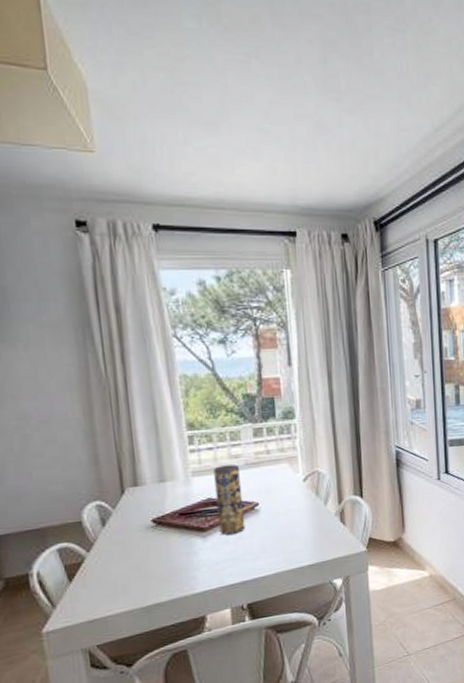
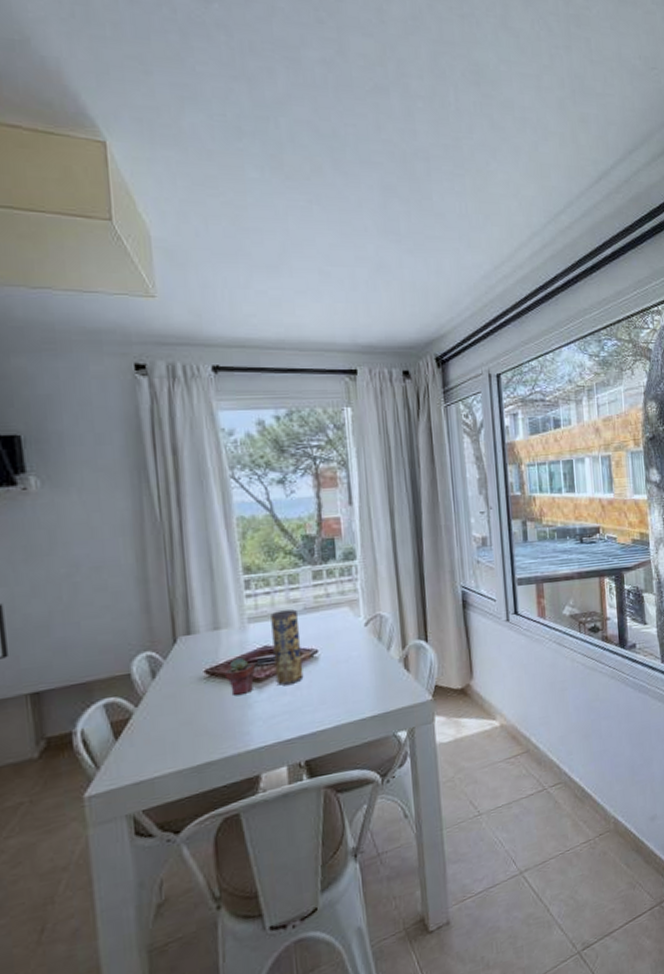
potted succulent: none [170,508,200,544] -> present [224,657,255,696]

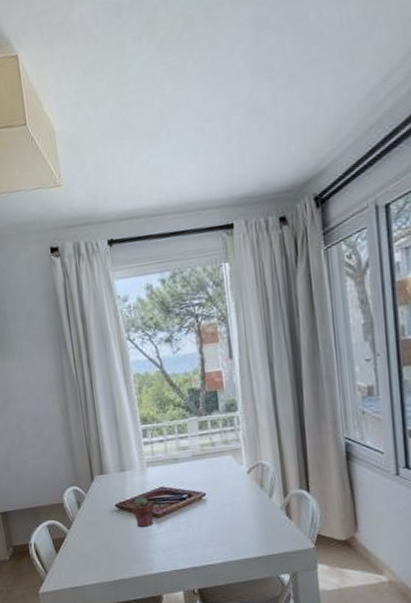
vase: present [270,609,304,686] -> none [164,456,194,522]

